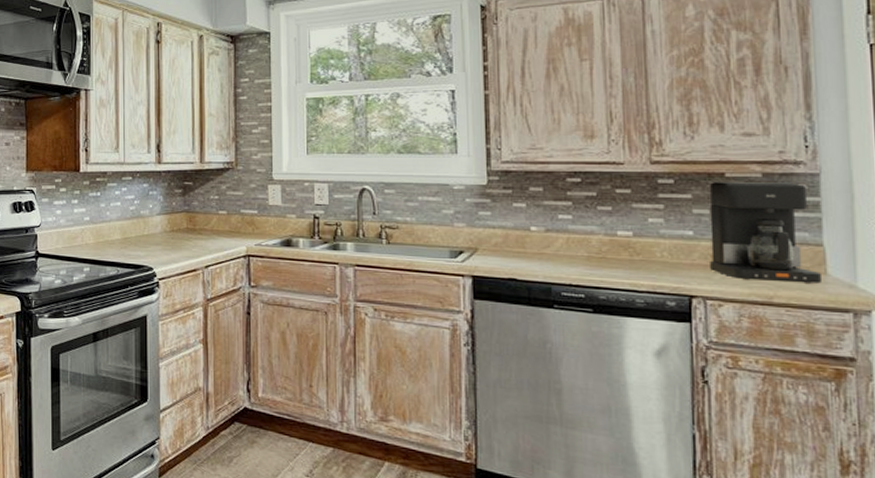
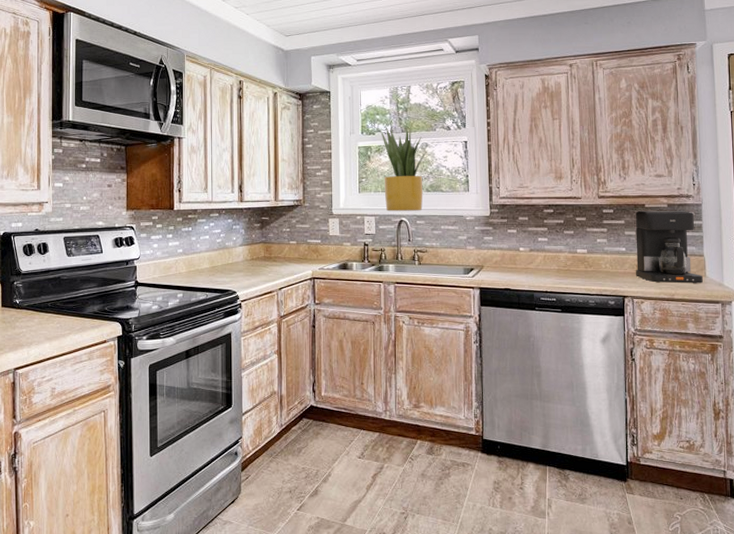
planter: none [336,72,401,177] -> present [381,126,429,211]

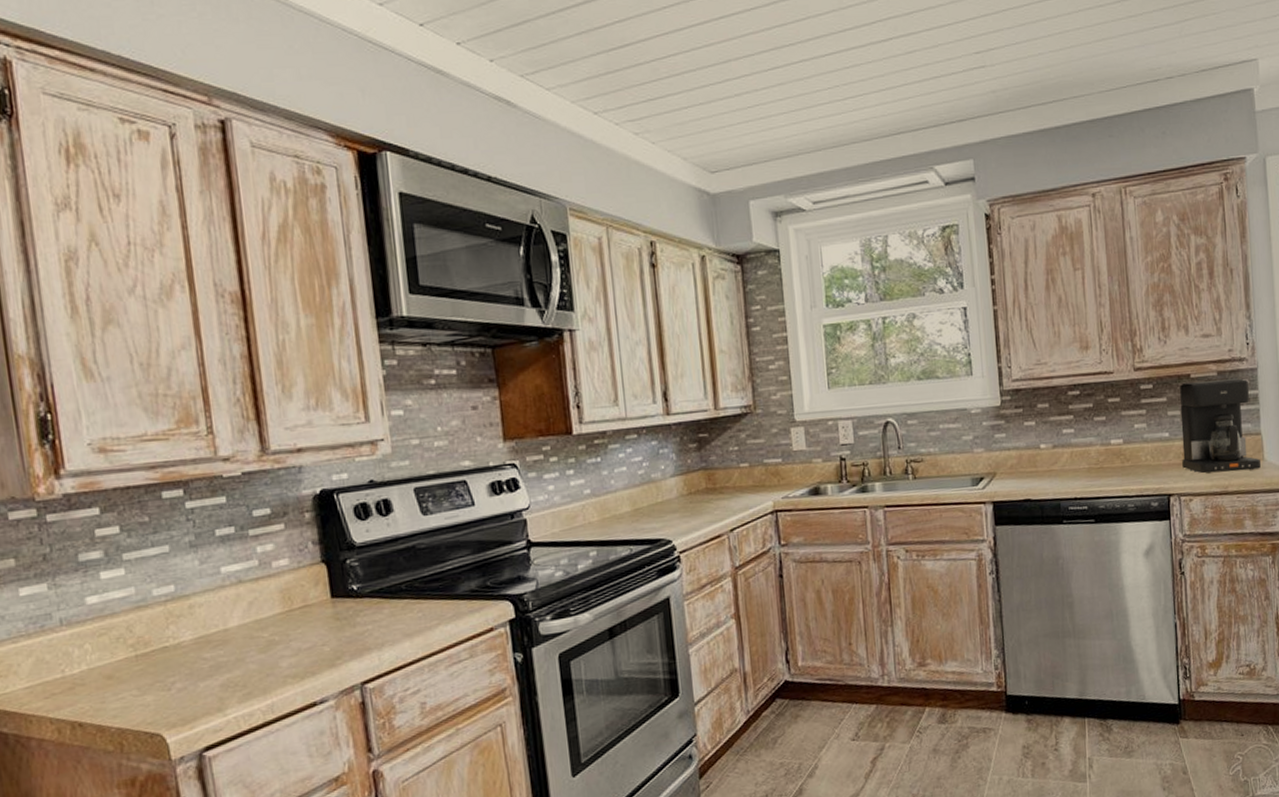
planter: present [381,126,429,211] -> none [852,291,917,411]

